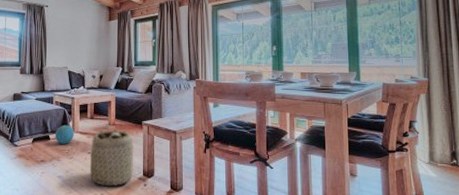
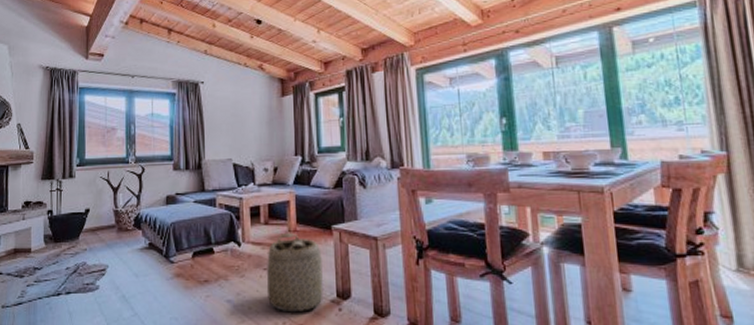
ball: present [55,124,74,144] -> none [220,233,245,259]

